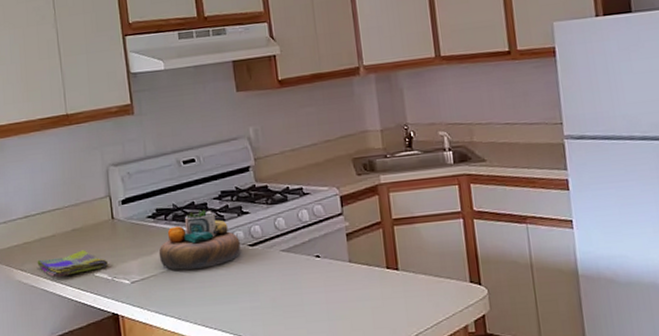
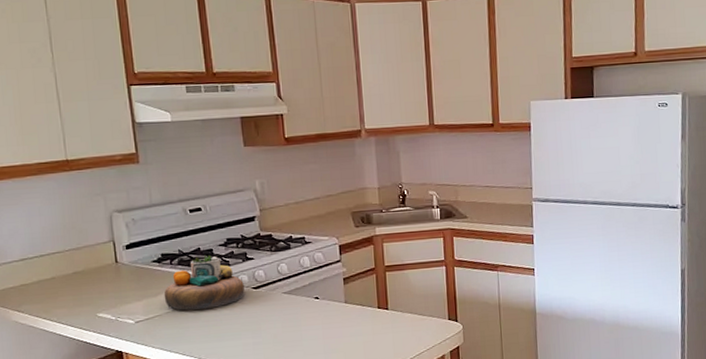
dish towel: present [37,250,109,278] -> none [35,292,112,318]

